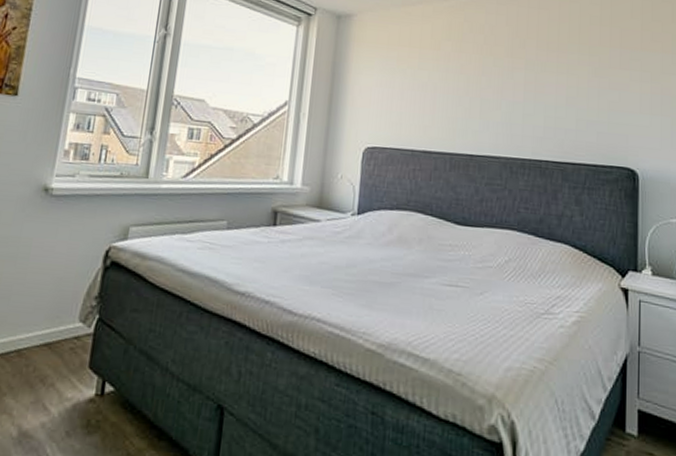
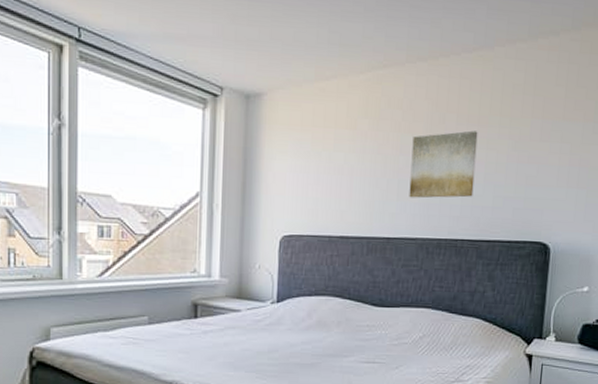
wall art: none [491,56,558,119] -> present [409,130,478,199]

